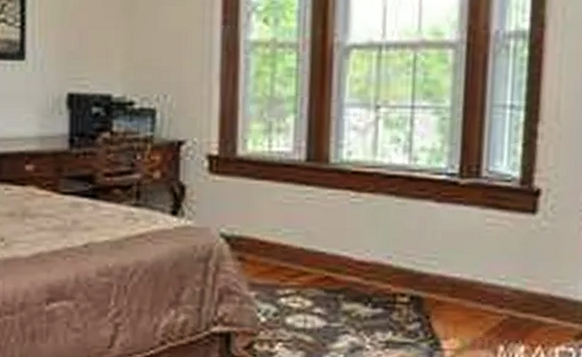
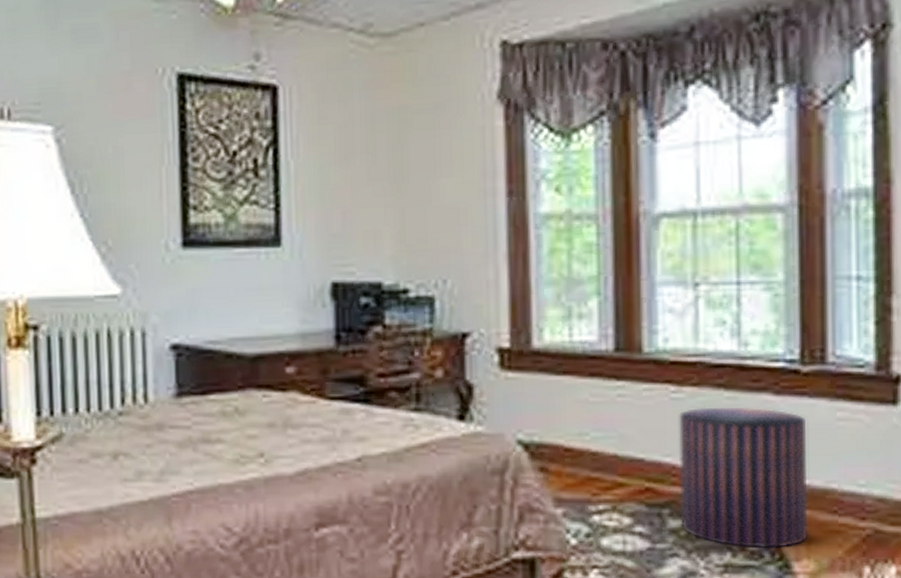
pouf: none [353,210,460,329] -> present [679,406,807,549]

